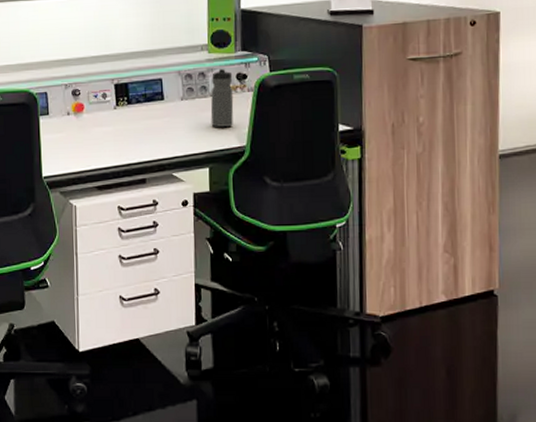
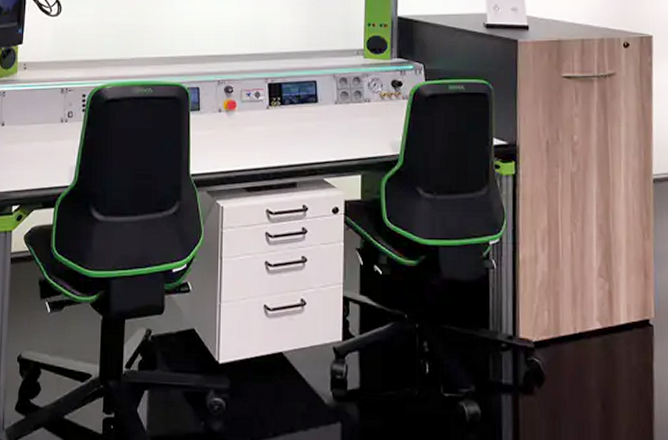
water bottle: present [210,68,234,127] -> none [364,74,388,134]

